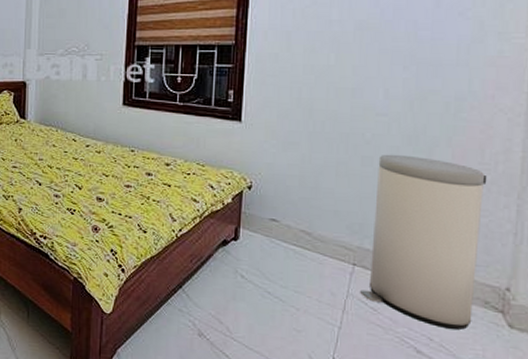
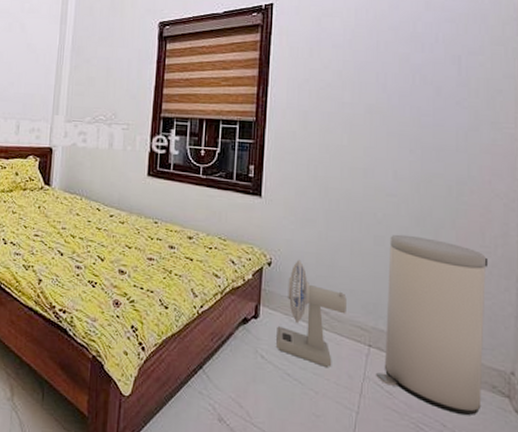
electric fan: none [257,182,331,286] -> present [276,259,347,367]

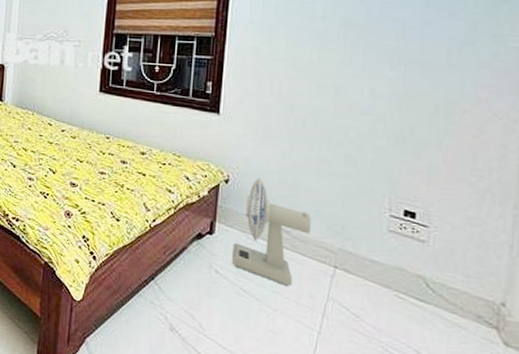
pedal bin: present [376,234,489,415] -> none [341,154,481,344]

